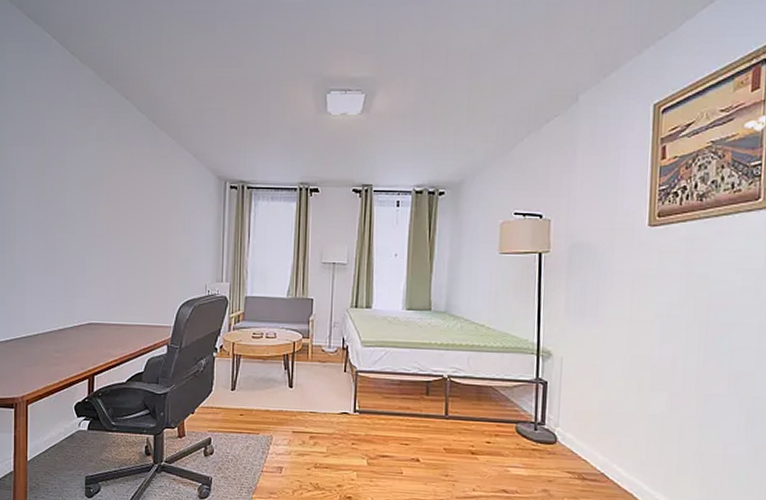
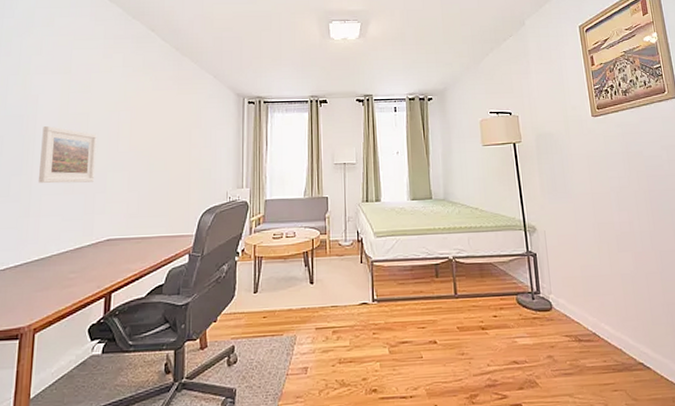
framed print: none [20,203,75,264] -> present [38,126,97,184]

